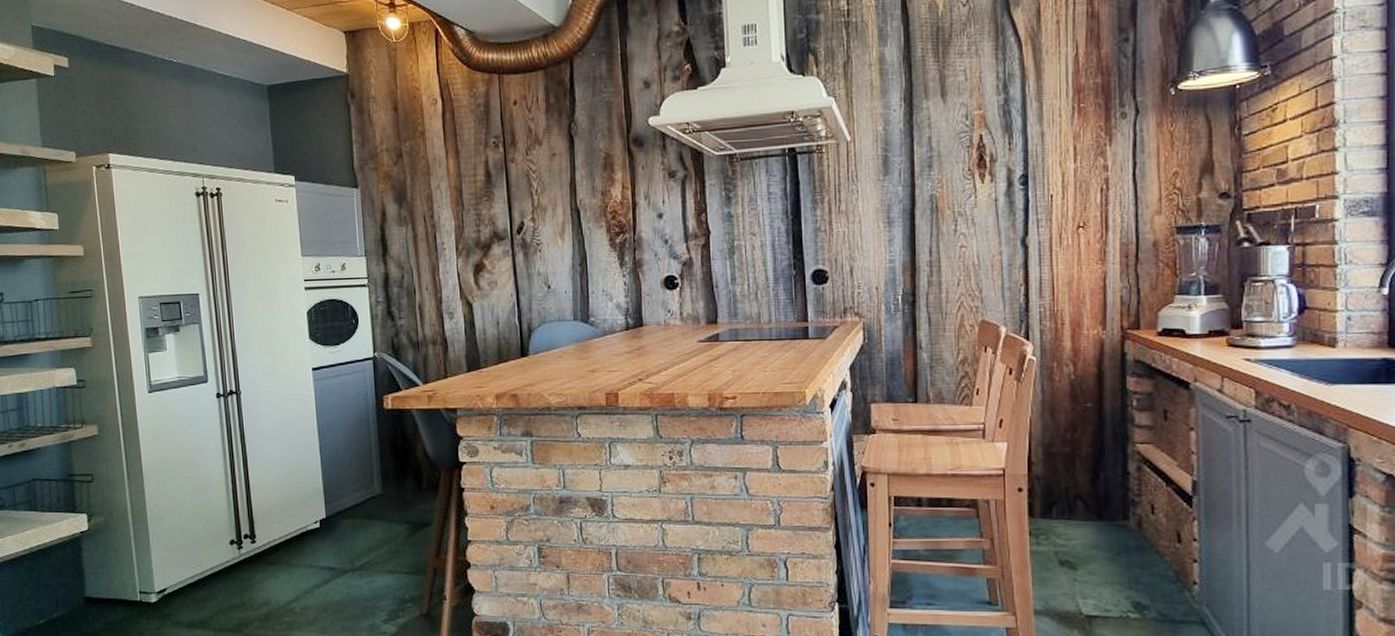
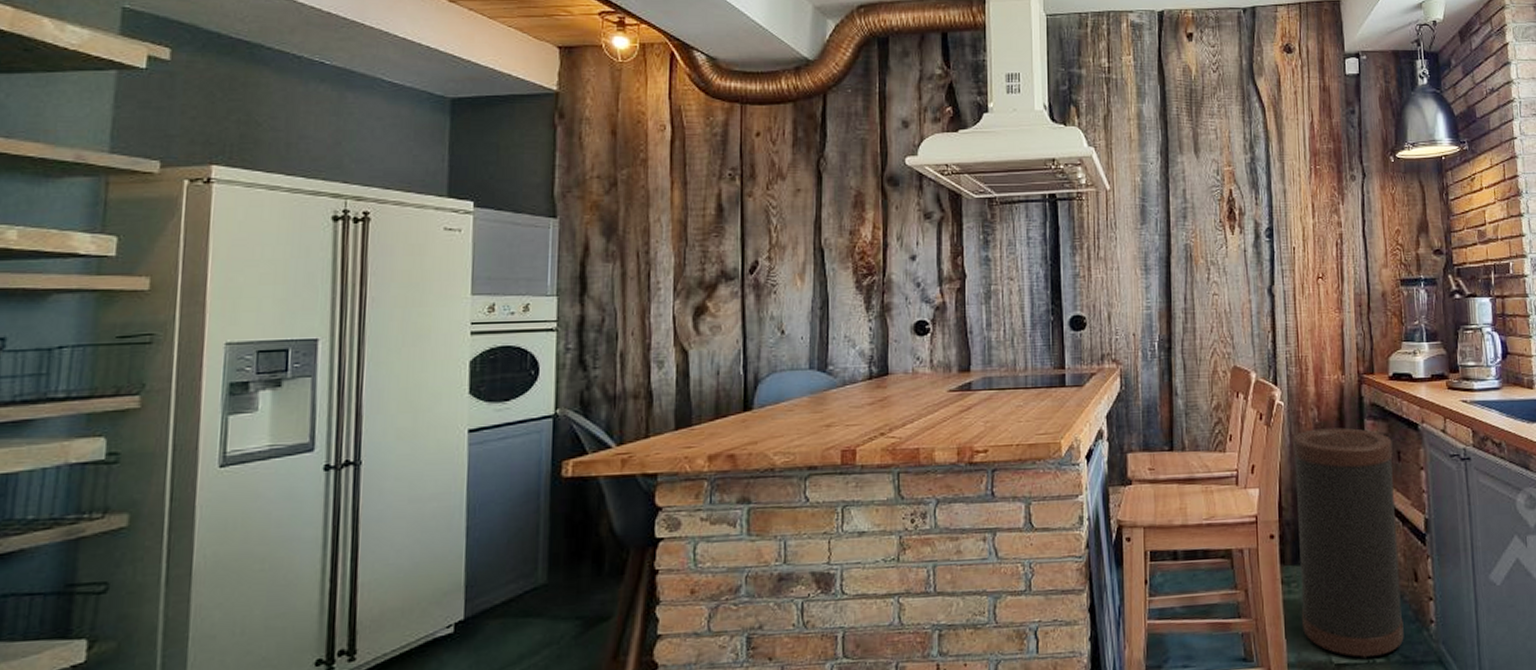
trash can: none [1044,384,1163,614] -> present [1292,427,1404,660]

